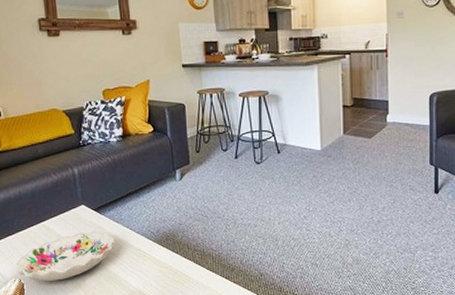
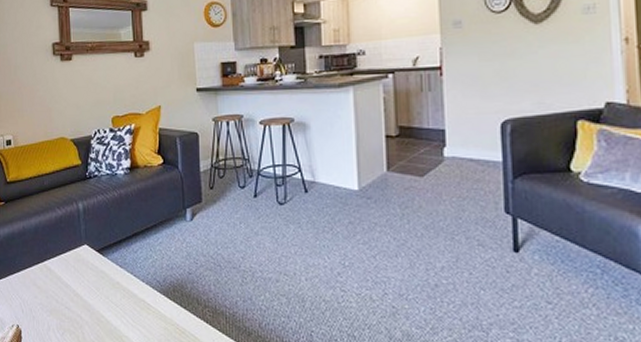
decorative bowl: present [16,231,115,281] -> none [15,276,117,330]

